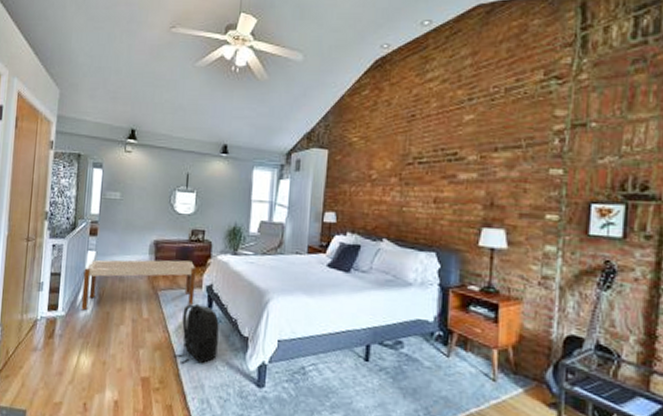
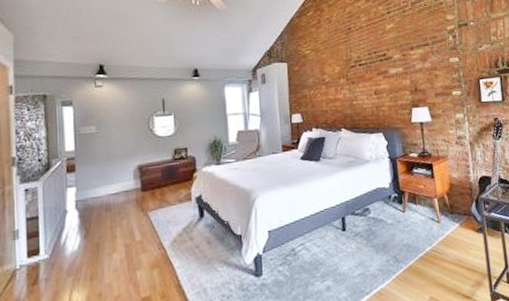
bench: present [81,259,196,311] -> none [65,177,186,249]
backpack: present [174,303,219,364] -> none [173,215,215,274]

